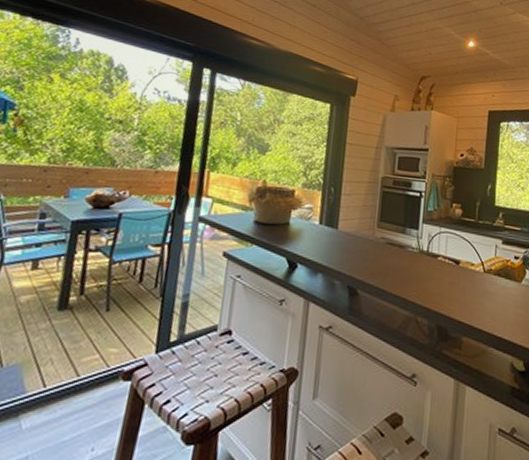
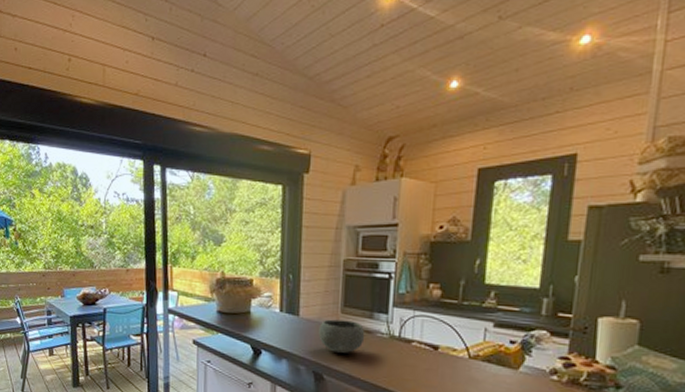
bowl: none [355,233,398,267] -> present [319,319,365,353]

